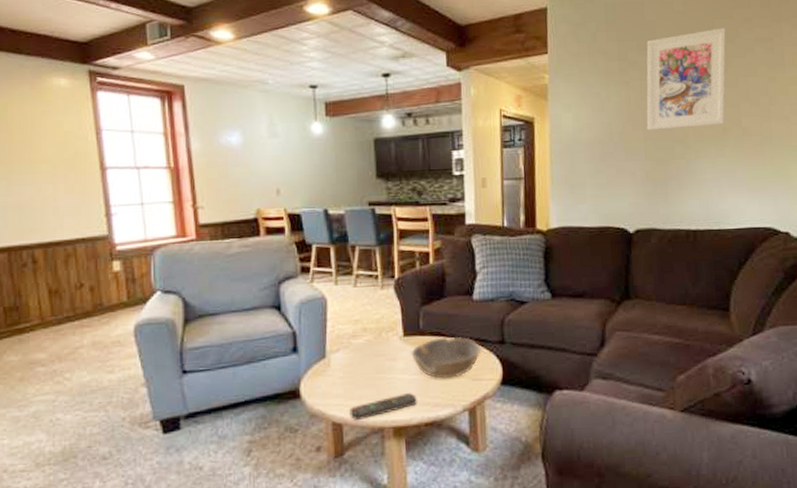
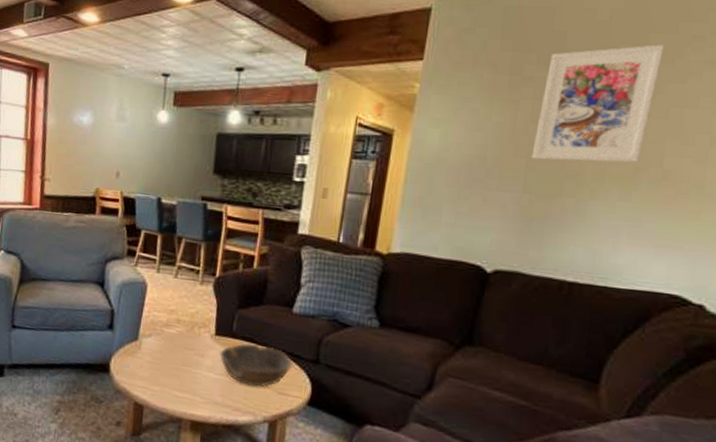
remote control: present [349,393,417,421] -> none [151,390,219,407]

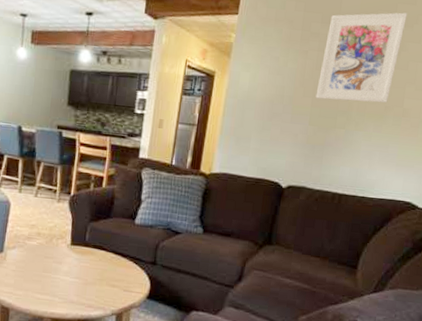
bowl: present [219,343,293,387] -> none [75,250,135,286]

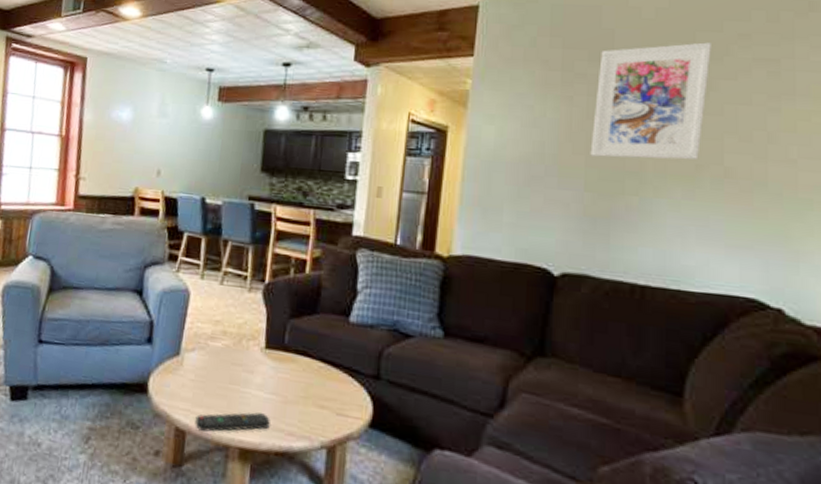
remote control: none [16,292,74,308] -> present [195,412,270,432]

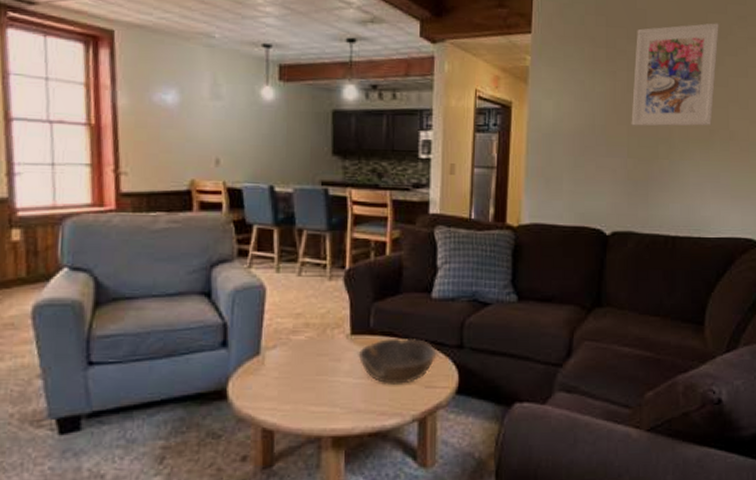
remote control: present [195,412,270,432] -> none [283,399,361,428]
bowl: none [270,357,352,407] -> present [358,337,437,385]

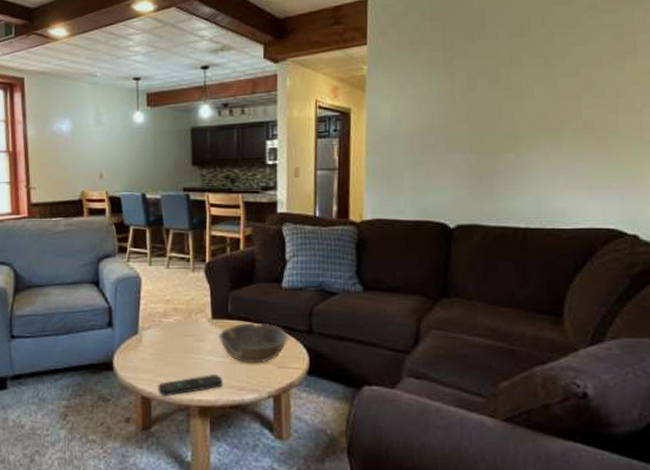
remote control: none [283,399,361,428] -> present [158,374,223,397]
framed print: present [631,23,719,127] -> none [472,14,566,122]

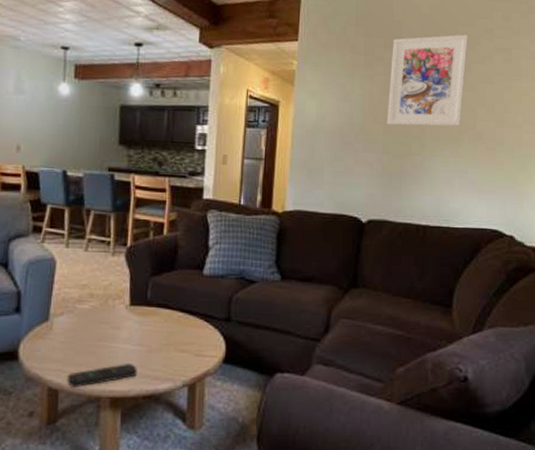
bowl: present [218,322,289,364] -> none [135,309,207,352]
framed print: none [472,14,566,122] -> present [387,34,468,127]

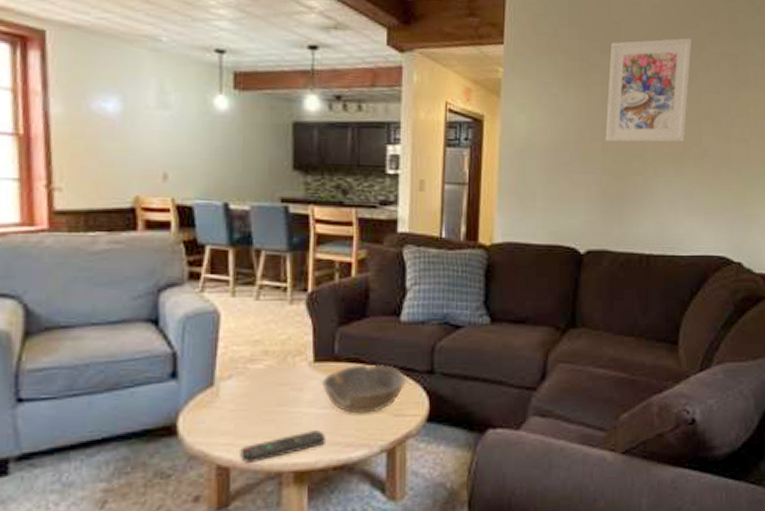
bowl: none [135,309,207,352] -> present [322,364,406,414]

